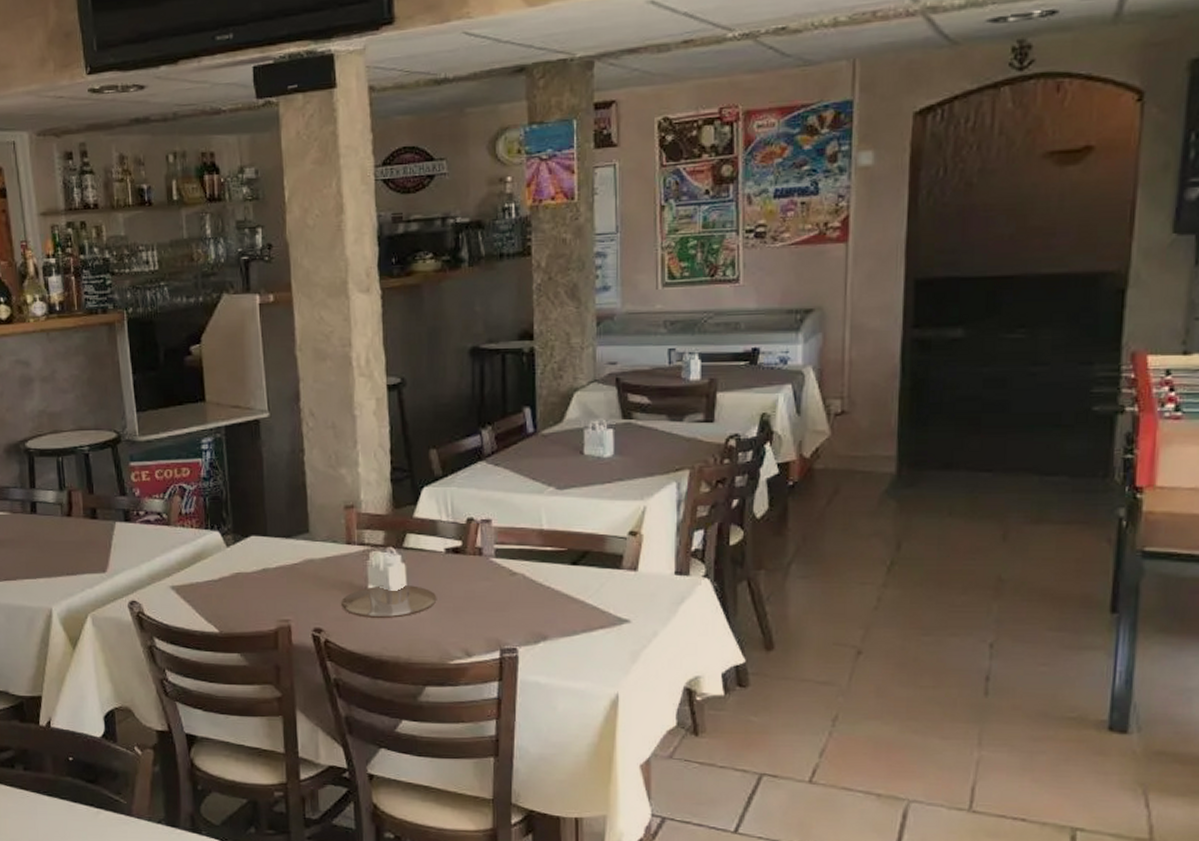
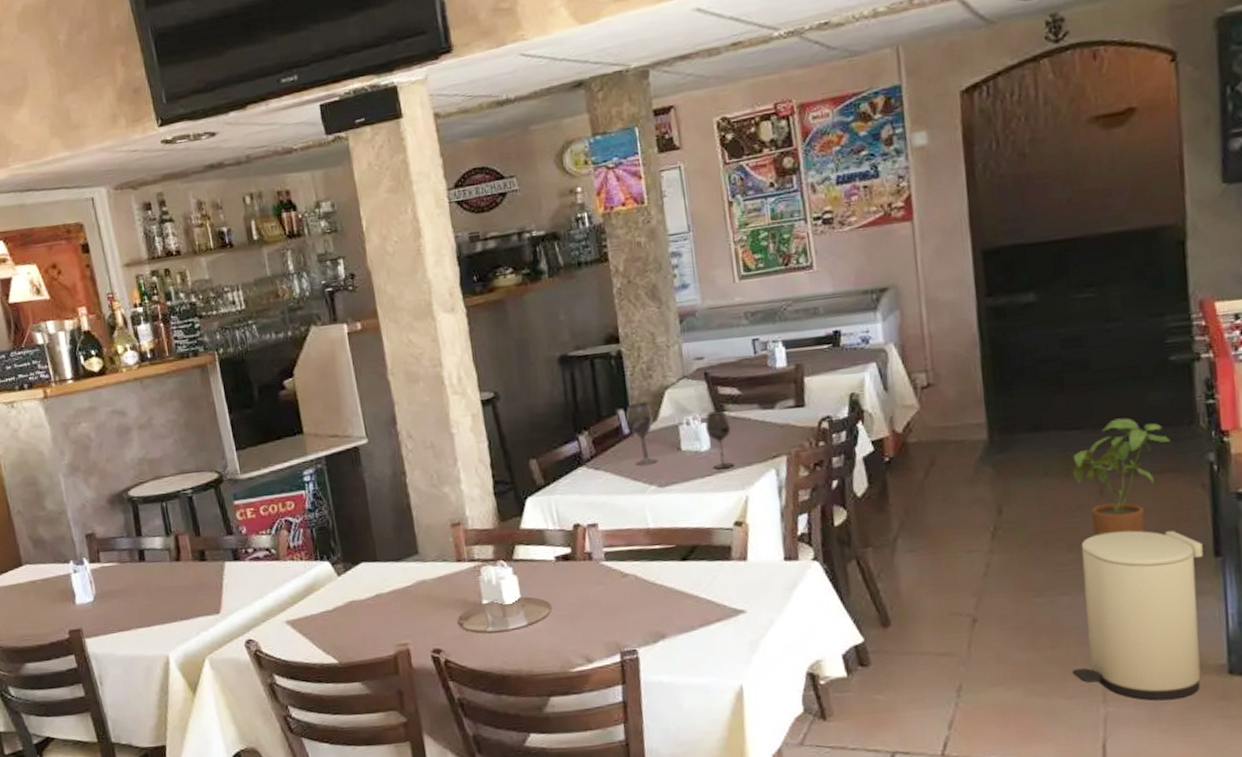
wine glass: none [532,402,559,467] -> present [626,402,658,467]
wine glass: none [609,417,637,477] -> present [705,409,735,470]
pedal bin: none [950,578,1100,750] -> present [1072,530,1203,701]
house plant: none [977,464,1082,581] -> present [1072,417,1170,537]

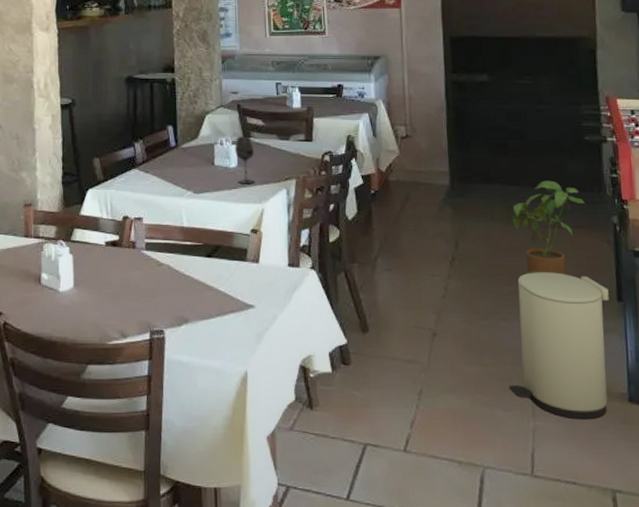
plate: present [456,596,552,634] -> none [18,273,98,304]
wine glass: present [626,402,658,467] -> none [174,122,195,174]

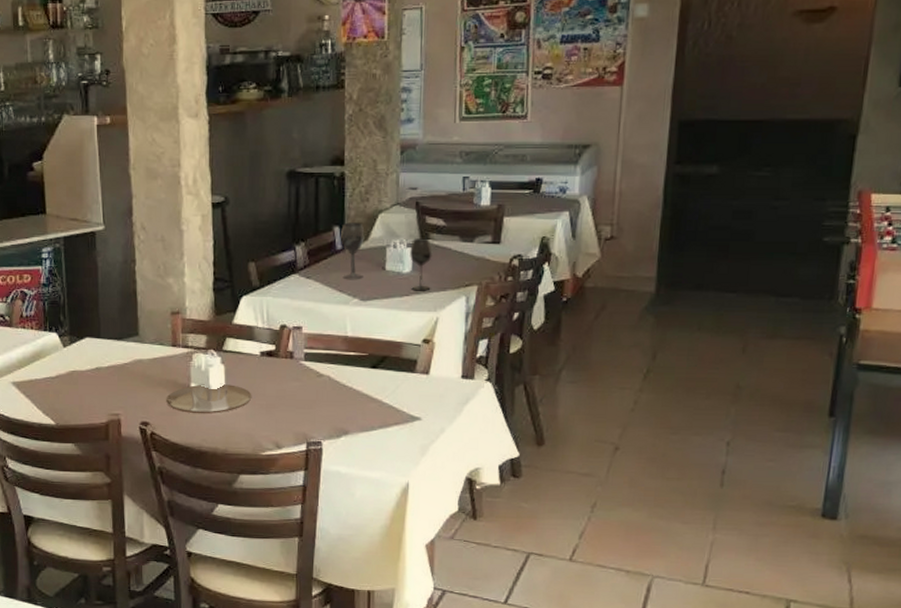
plate: none [18,273,98,304] -> present [165,384,252,414]
wine glass: none [174,122,195,174] -> present [341,222,365,280]
pedal bin: present [509,272,609,420] -> none [691,386,821,534]
house plant: present [512,180,585,275] -> none [722,287,810,389]

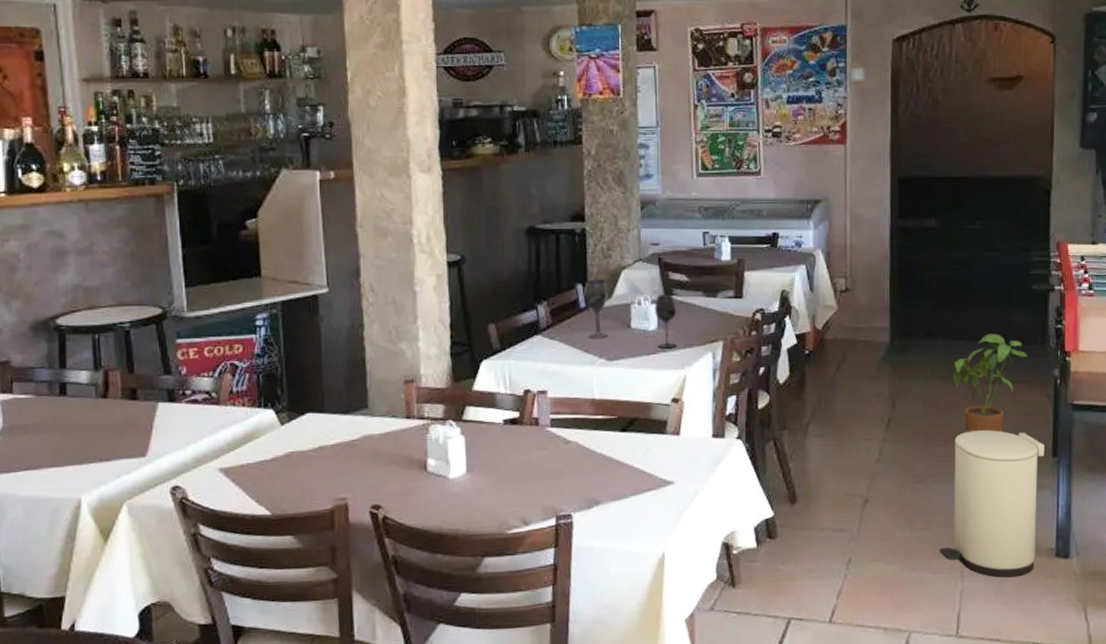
plate: present [165,384,252,414] -> none [399,457,496,493]
pedal bin: none [691,386,821,534] -> present [939,430,1045,578]
house plant: none [722,287,810,389] -> present [953,333,1027,434]

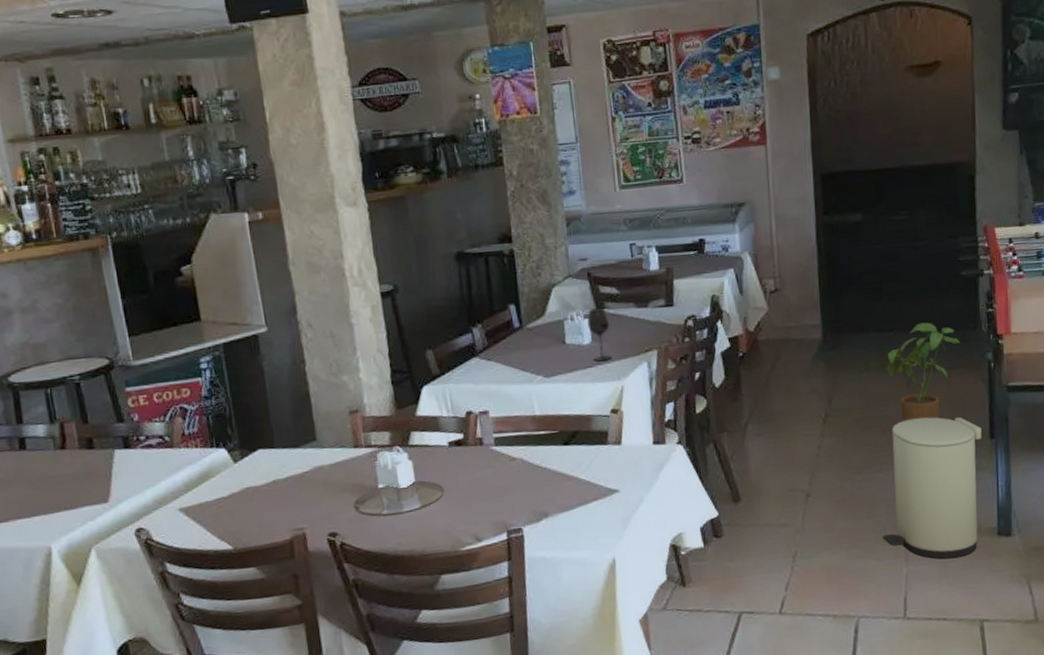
plate: none [399,457,496,493] -> present [352,480,445,517]
wine glass: present [584,279,609,340] -> none [517,298,545,358]

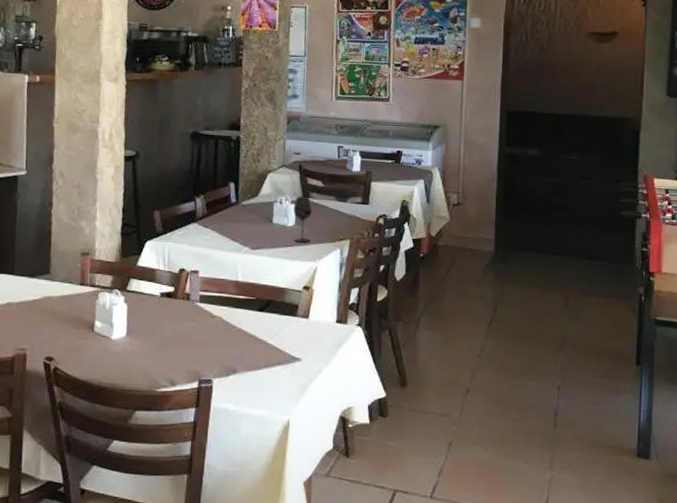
plate: present [352,480,445,517] -> none [70,322,151,351]
pedal bin: present [882,416,982,559] -> none [531,336,629,472]
house plant: present [886,322,960,423] -> none [548,251,616,340]

